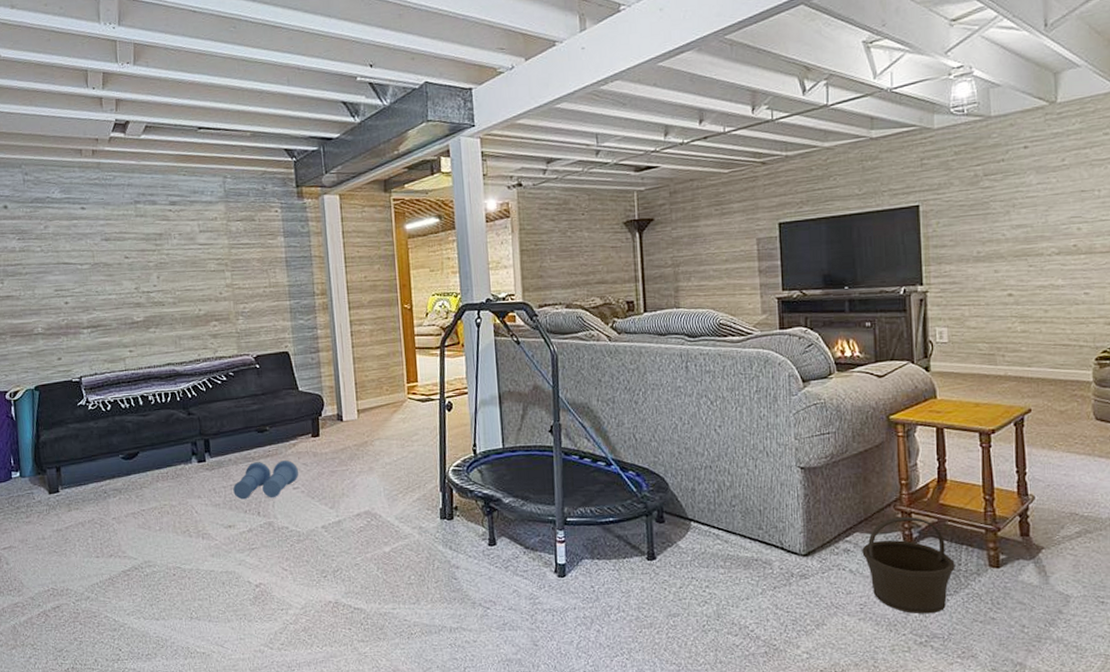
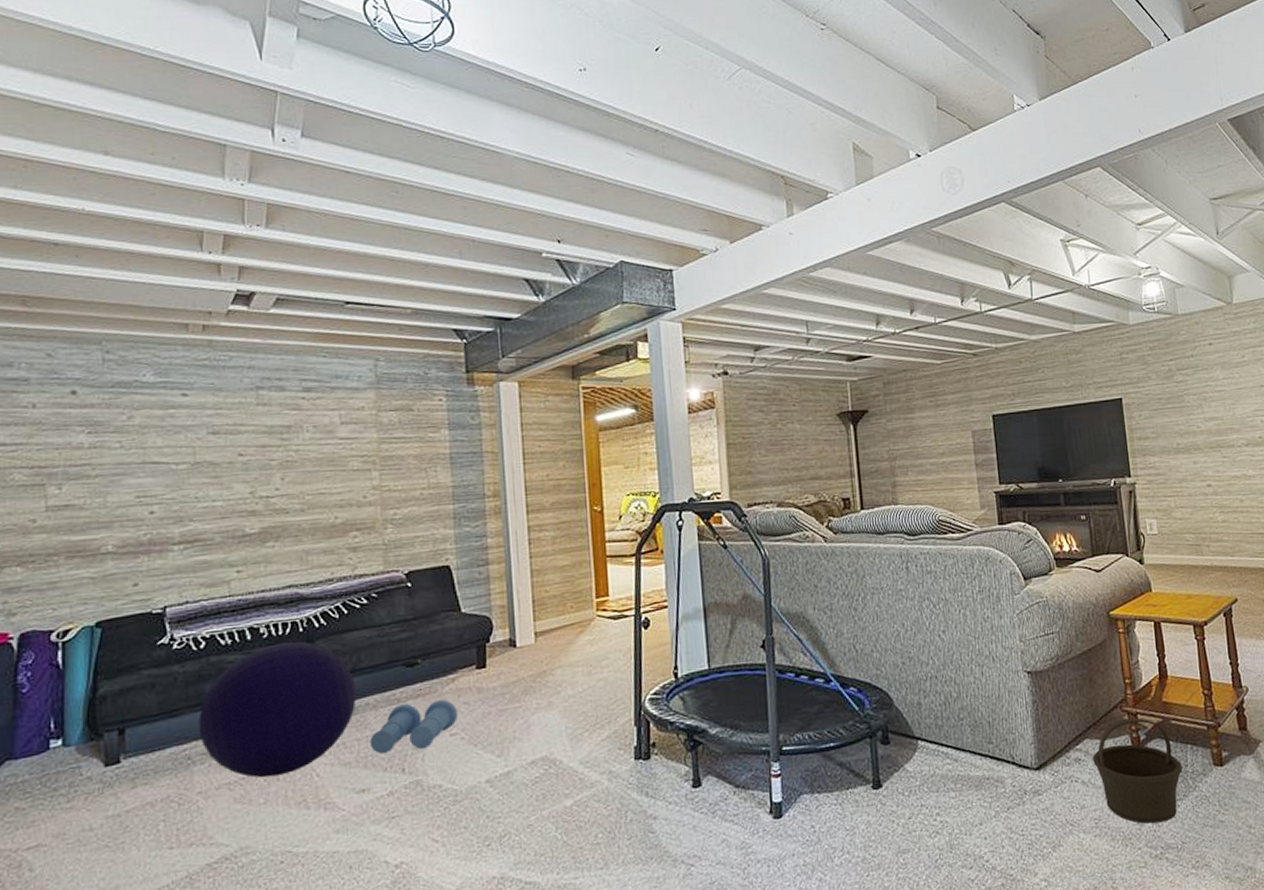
exercise ball: none [109,408,222,511] -> present [198,641,357,778]

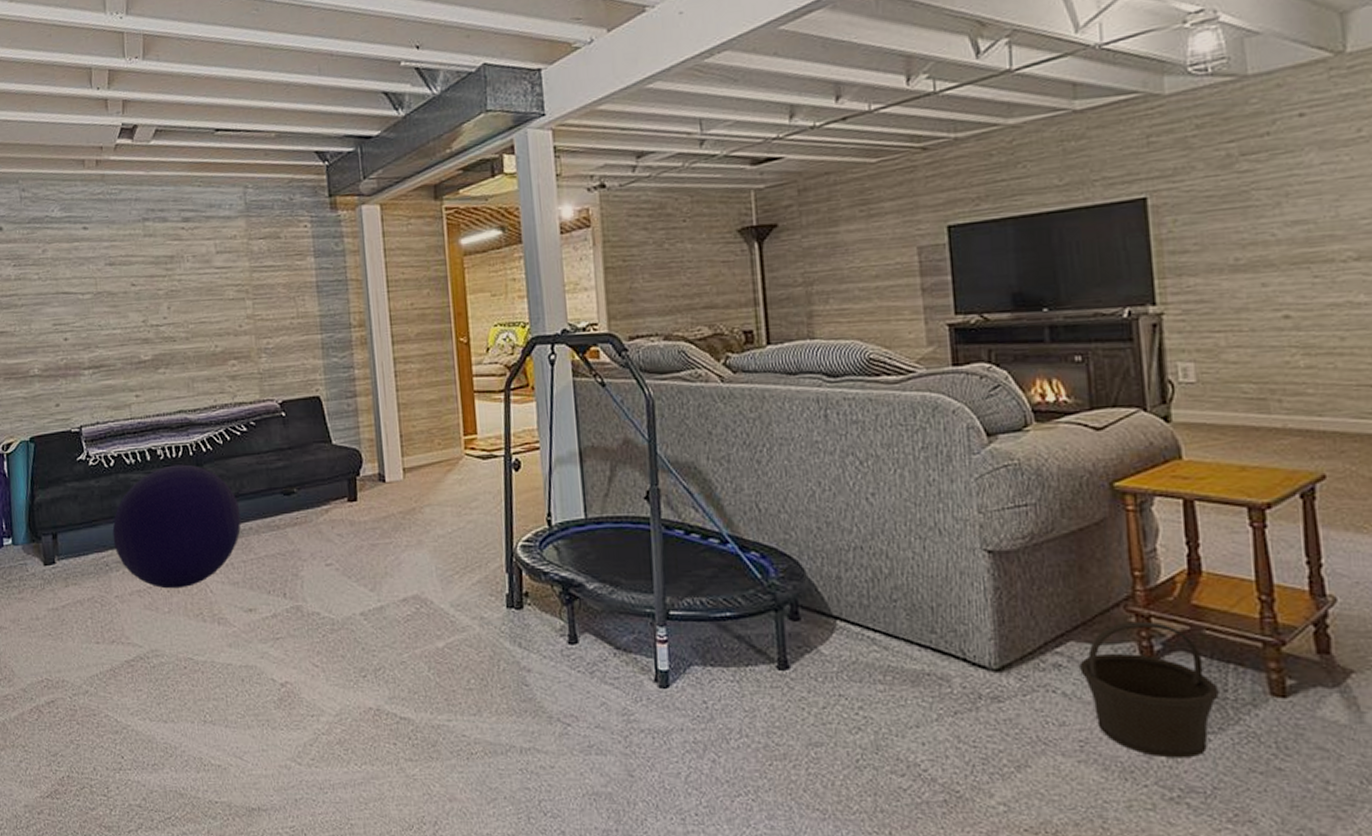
dumbbells: present [370,700,459,754] -> none [254,530,333,577]

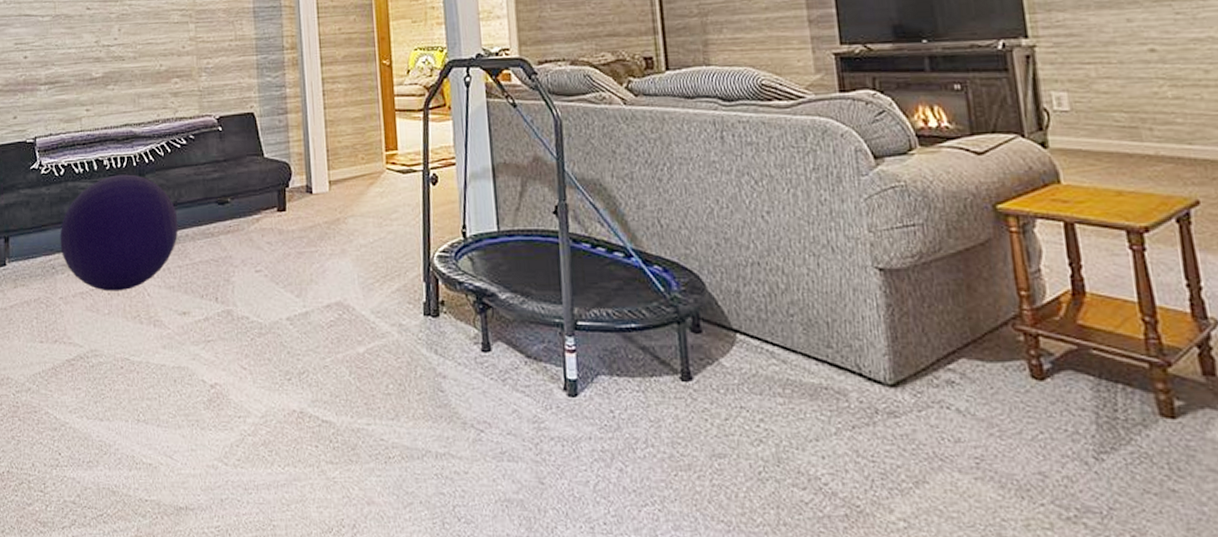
basket: present [1079,621,1219,758] -> none [972,340,1110,478]

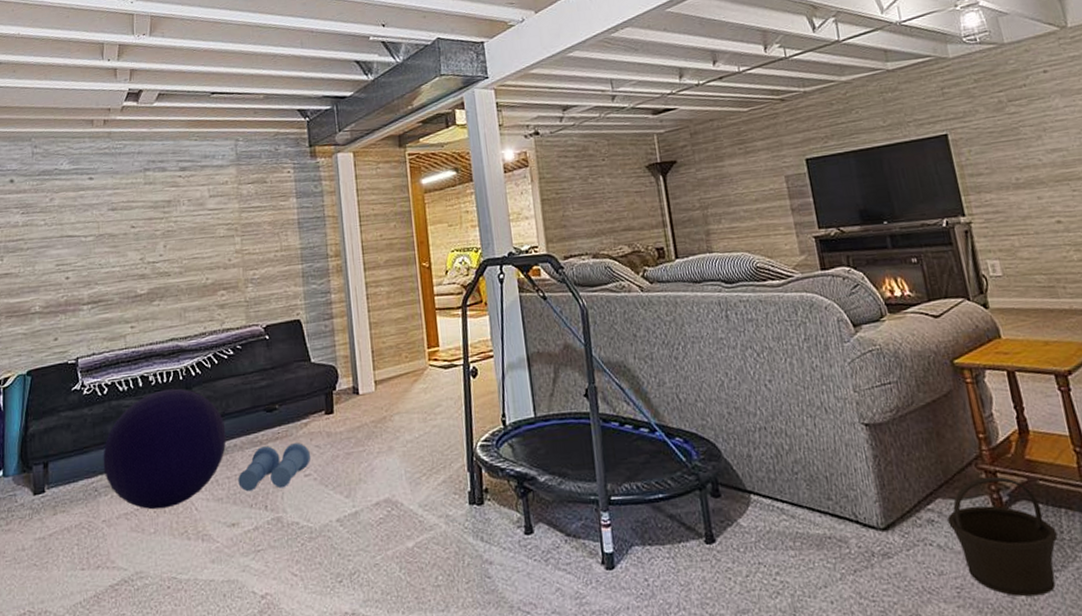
dumbbells: none [189,238,263,282] -> present [238,443,311,492]
basket: none [972,340,1110,478] -> present [947,476,1058,597]

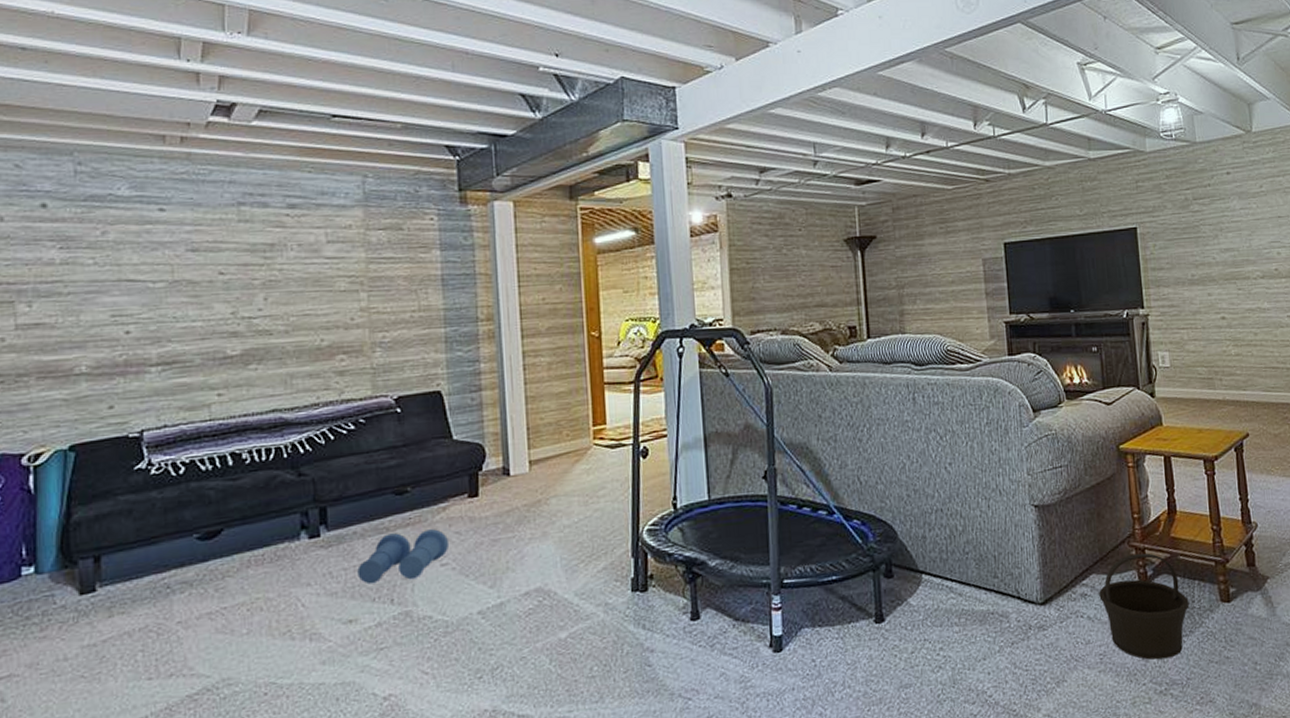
exercise ball: present [103,388,227,510] -> none [178,467,344,608]

